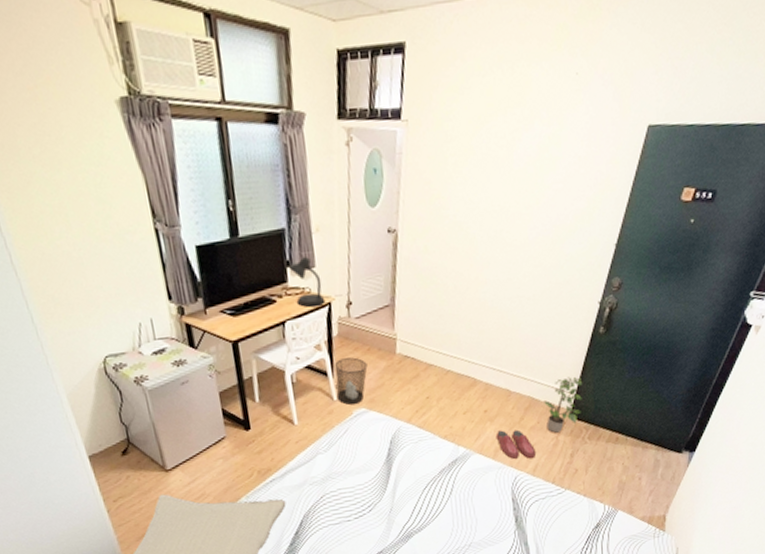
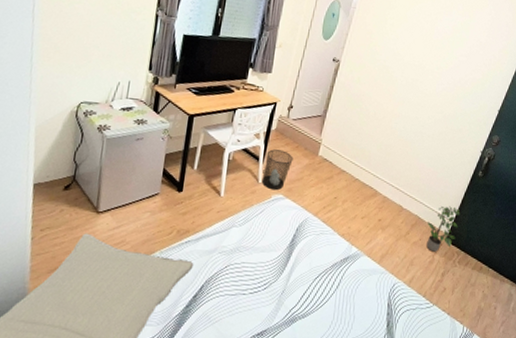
desk lamp: present [289,257,351,308] -> none [251,63,294,104]
slippers: present [497,429,535,459] -> none [385,239,414,271]

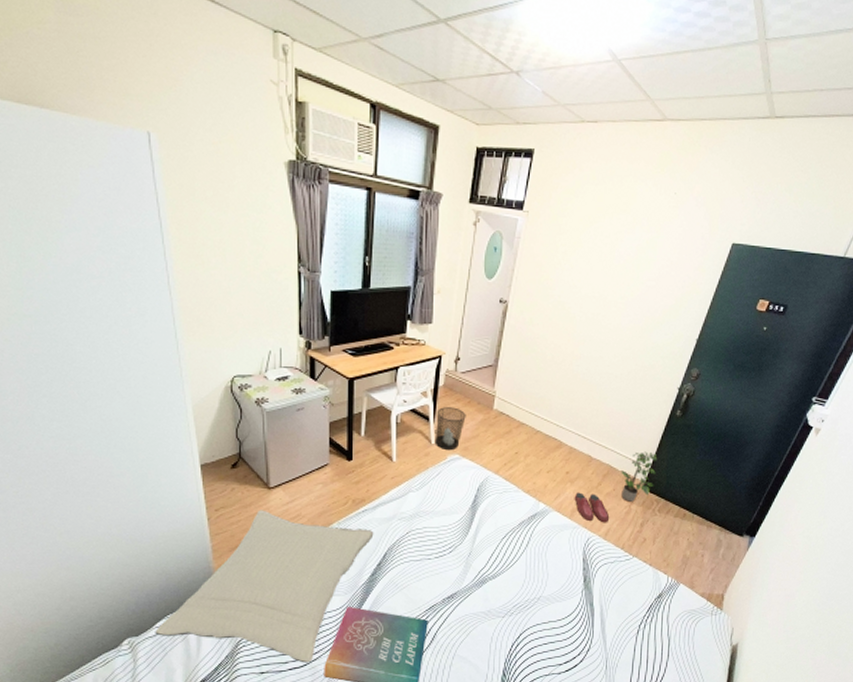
slippers: none [385,239,414,271] -> present [575,492,609,523]

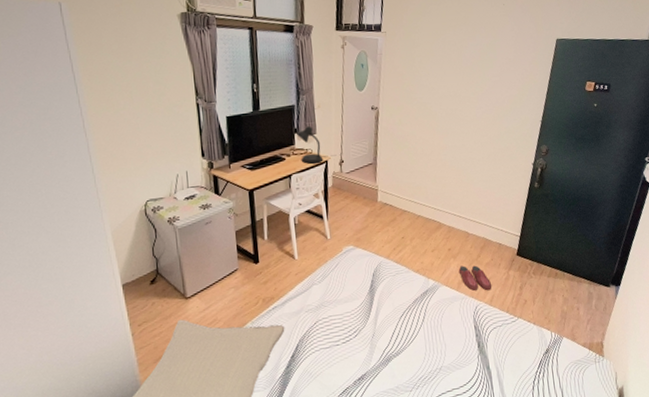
desk lamp: none [410,313,460,358] -> present [297,126,343,165]
waste bin: present [434,407,466,449] -> none [329,204,355,243]
potted plant: present [621,451,658,502] -> none [495,222,526,269]

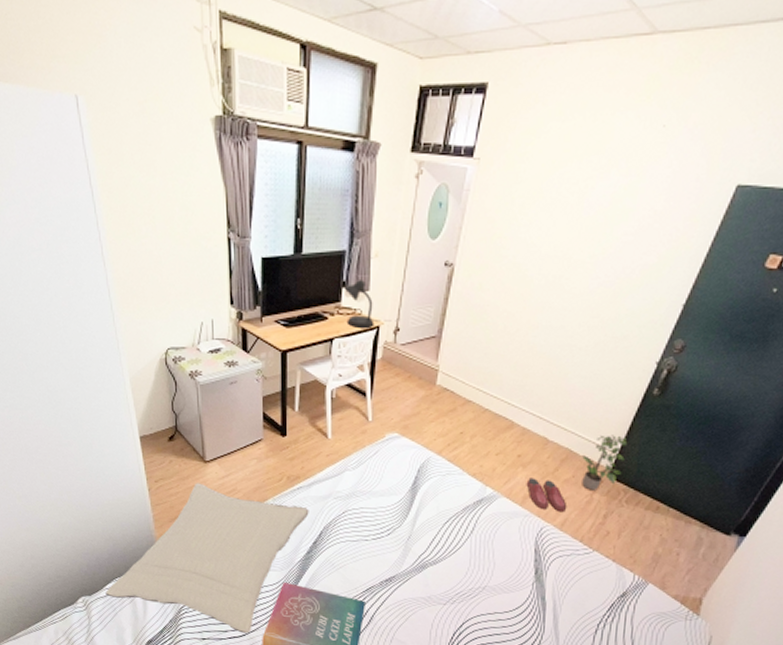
potted plant: none [495,222,526,269] -> present [582,435,628,490]

